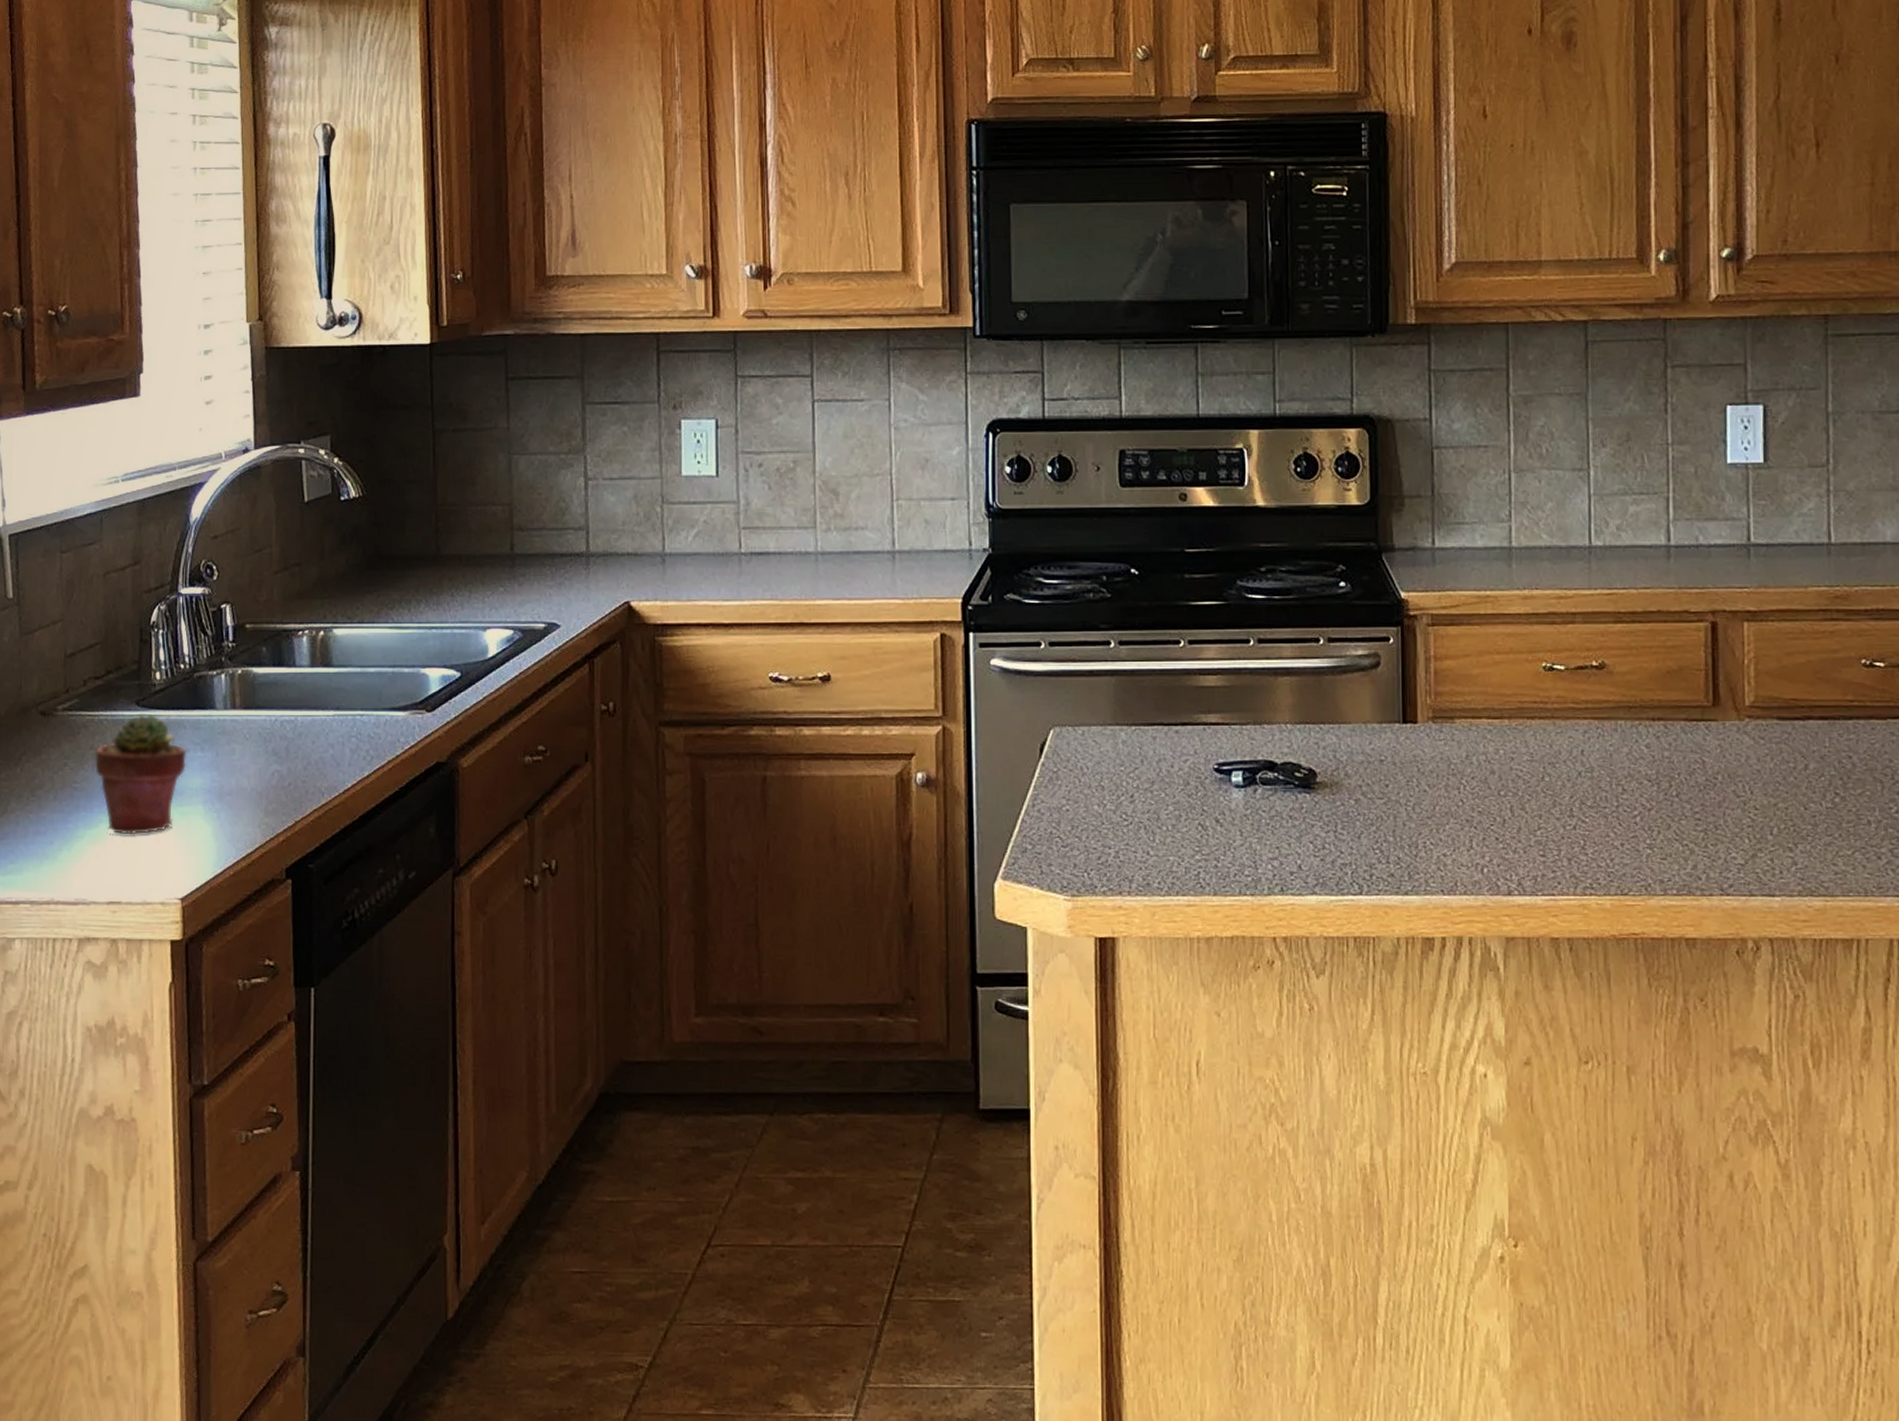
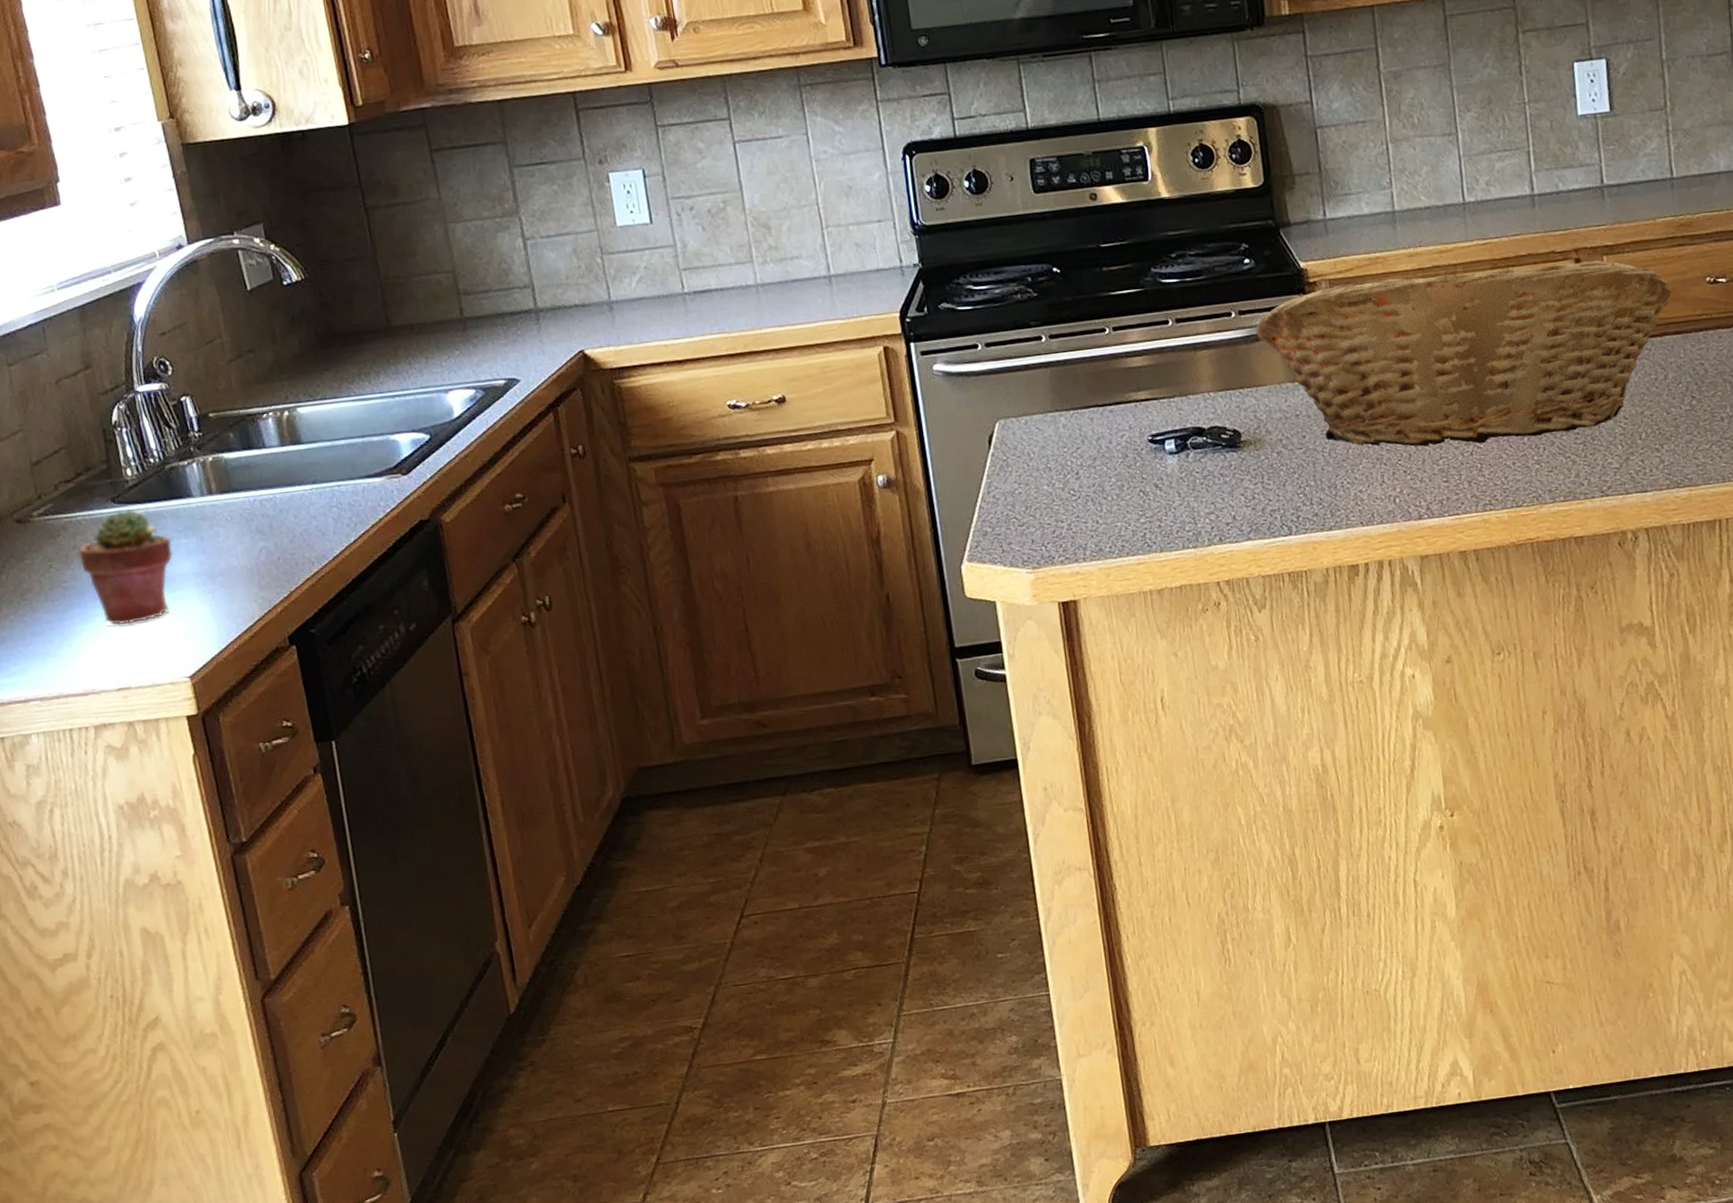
fruit basket: none [1345,621,1820,818] -> present [1256,260,1672,447]

